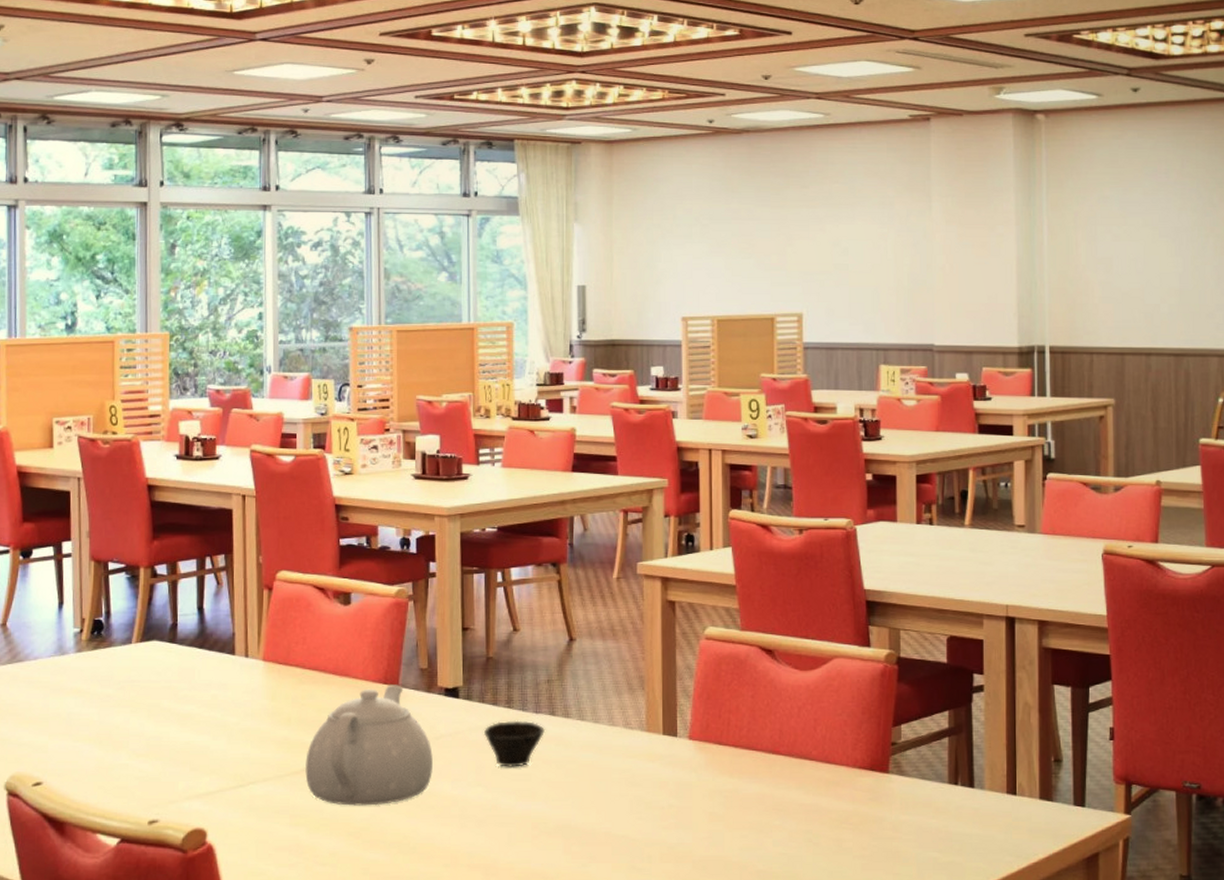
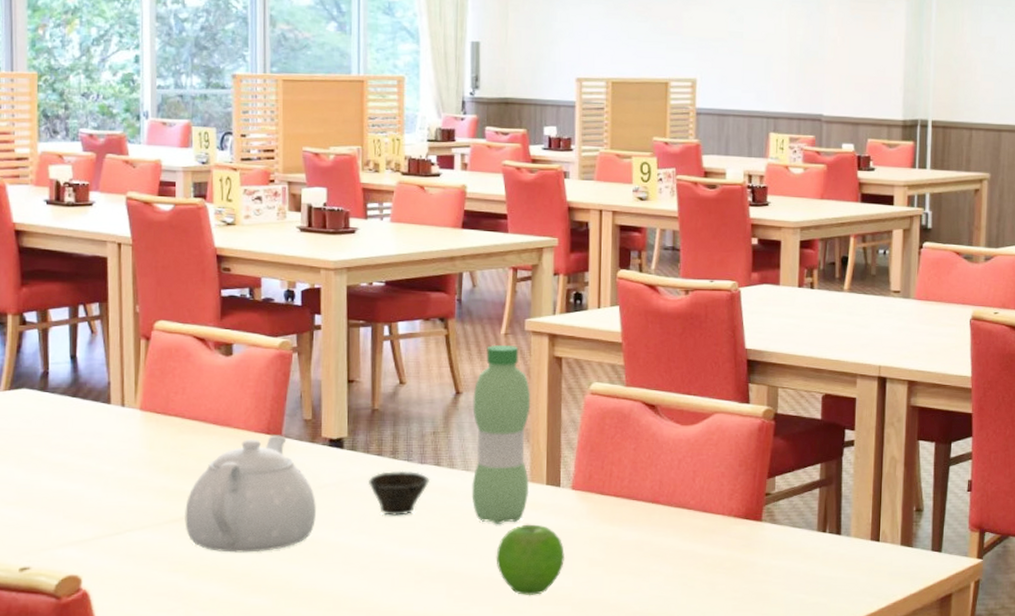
water bottle: none [586,589,646,776] -> present [471,344,531,524]
fruit: none [613,776,685,853] -> present [496,524,566,596]

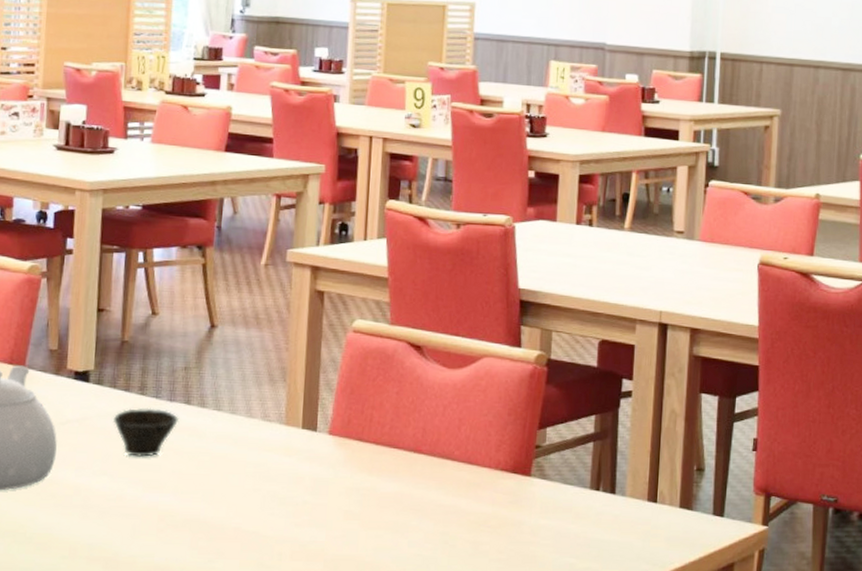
water bottle: present [471,344,531,524] -> none [222,276,290,470]
fruit: present [496,524,566,596] -> none [245,471,319,550]

